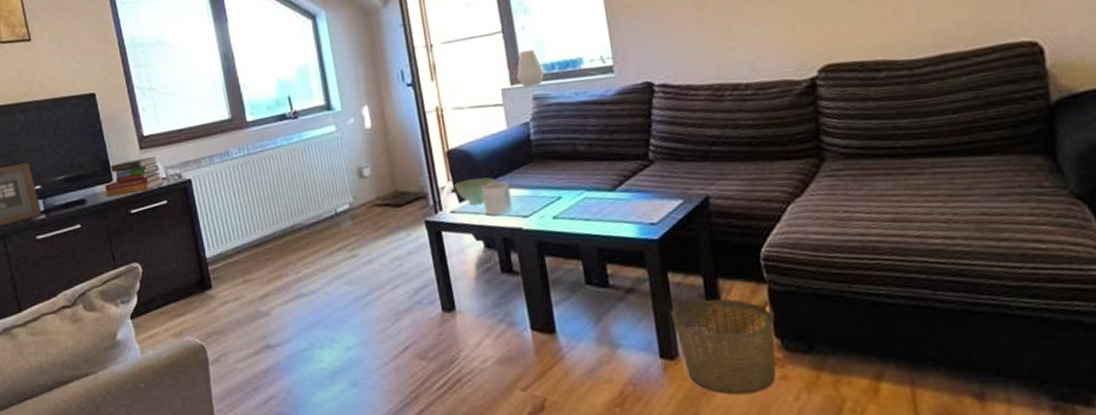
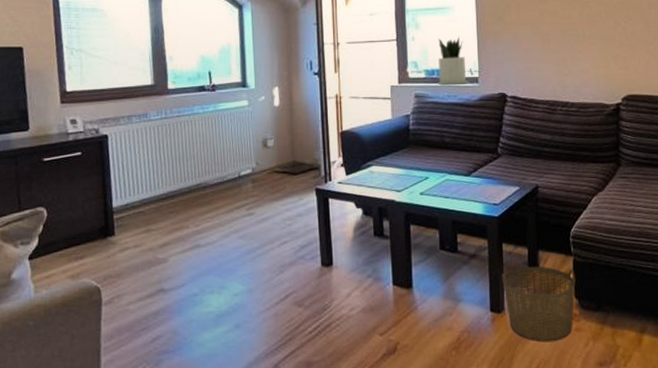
books: present [105,157,164,197] -> none [20,112,81,144]
bowl: present [455,177,495,205] -> none [344,157,377,178]
mug: present [481,182,512,216] -> none [365,161,389,189]
vase: present [516,49,545,87] -> none [403,57,426,87]
planter: none [555,17,600,82] -> present [437,37,468,86]

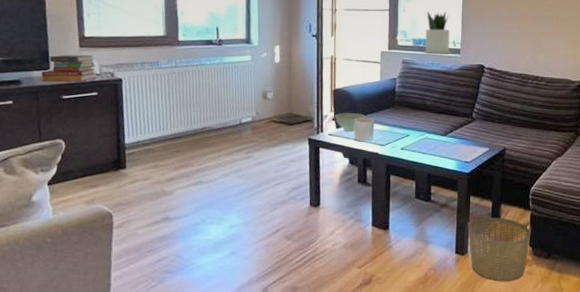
books: none [20,112,81,144] -> present [41,54,97,82]
bowl: none [344,157,377,178] -> present [335,113,365,132]
mug: none [365,161,389,189] -> present [353,118,374,142]

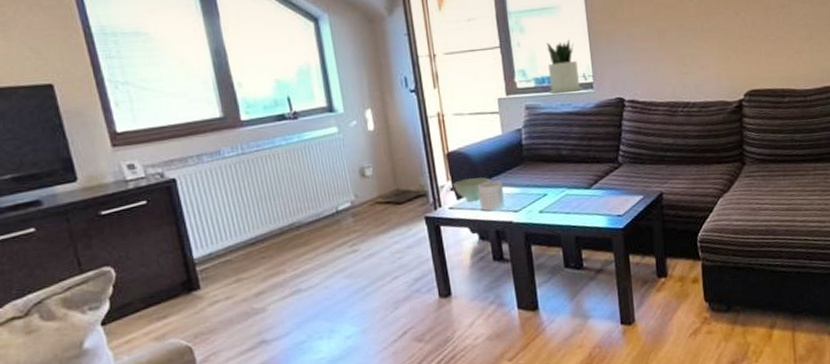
books: present [41,54,97,82] -> none [67,155,142,198]
basket: present [467,218,531,282] -> none [630,274,705,349]

